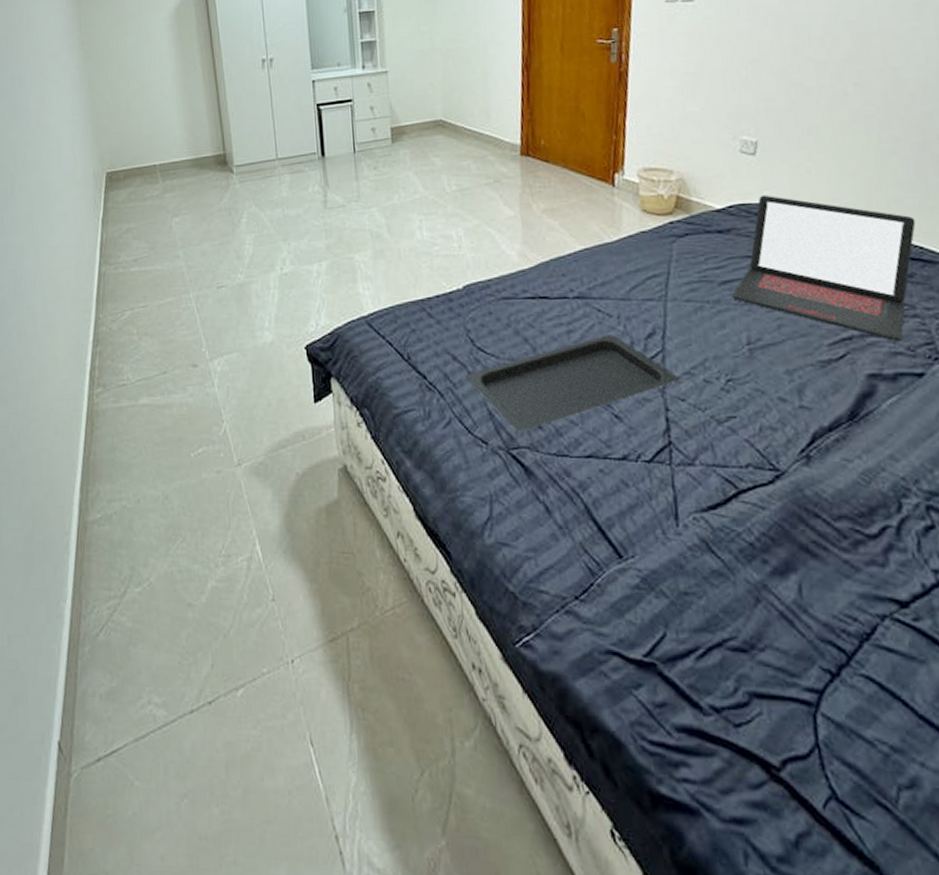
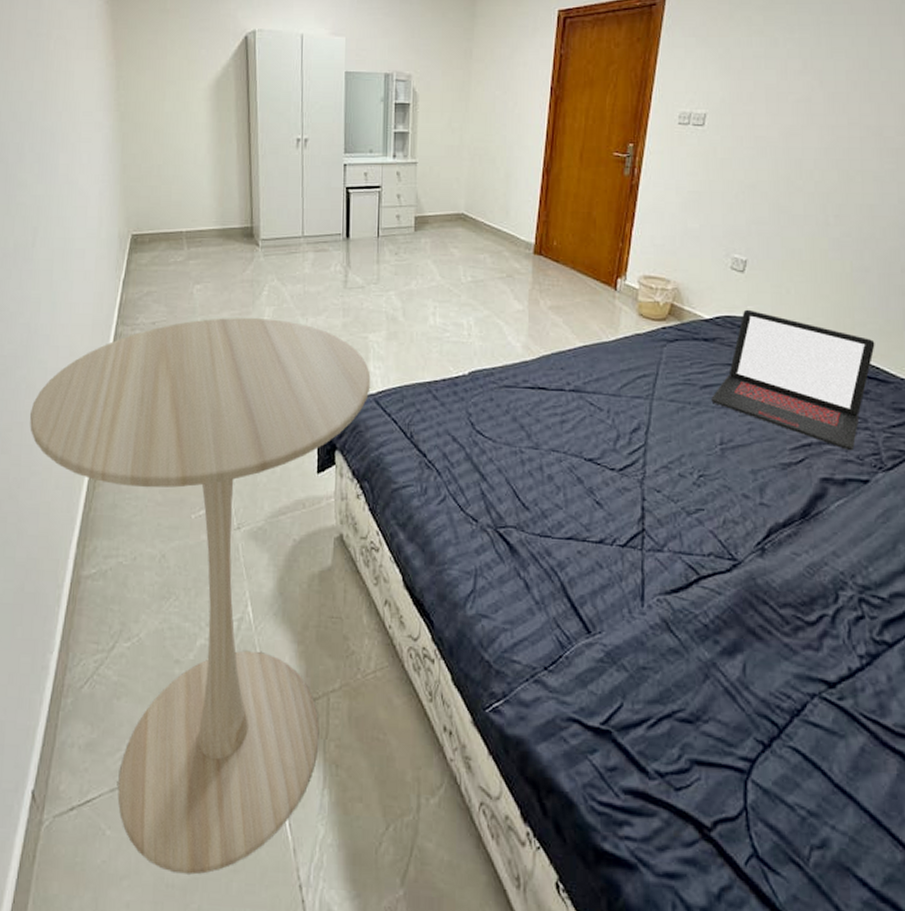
pedestal table: none [23,246,361,826] -> present [29,318,371,875]
serving tray: present [466,334,679,432] -> none [464,427,656,512]

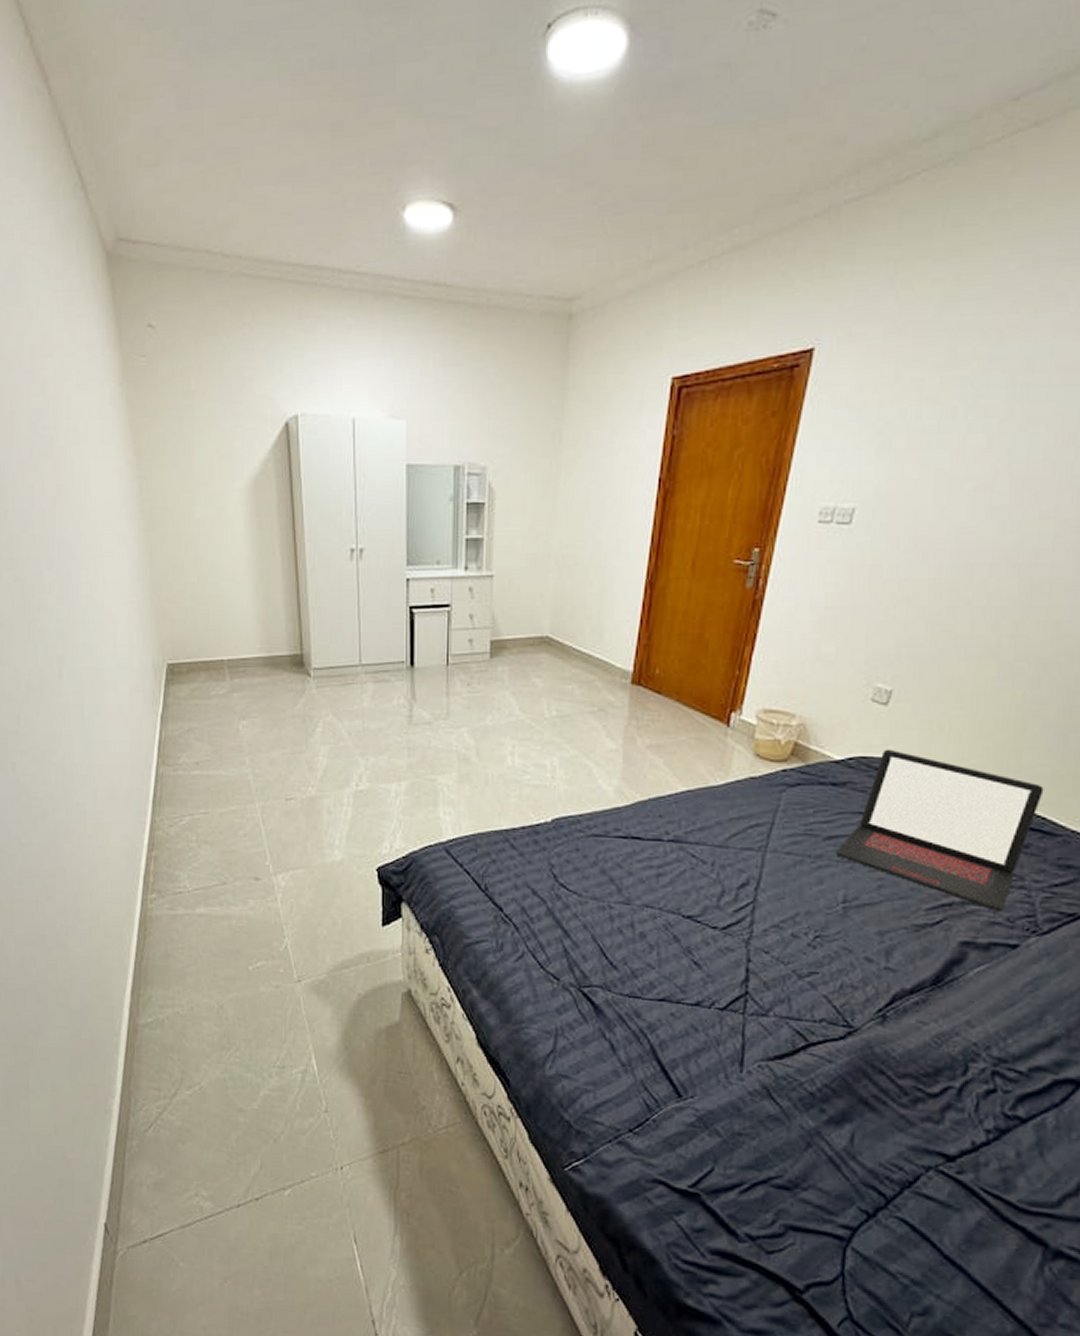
pedestal table: present [29,318,371,875] -> none [71,757,440,1306]

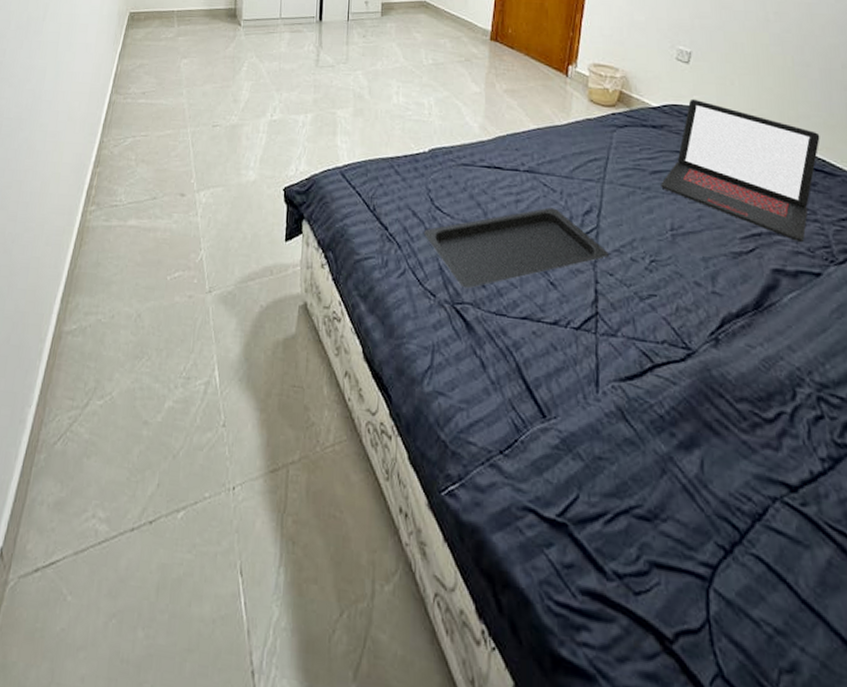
serving tray: none [545,881,766,971] -> present [423,207,609,289]

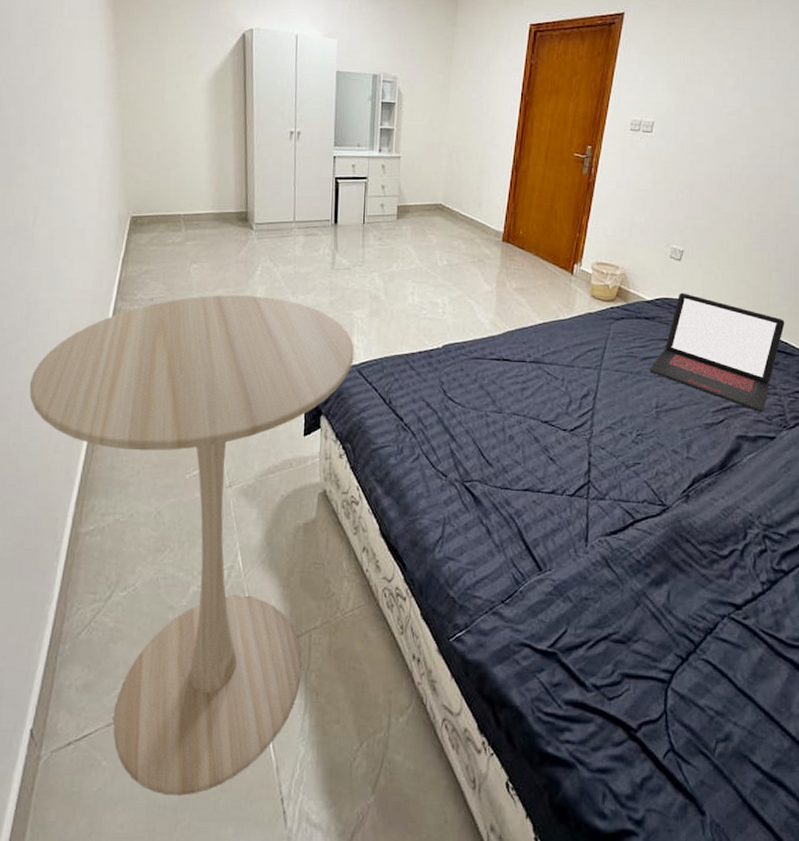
pedestal table: none [27,90,338,651] -> present [29,295,354,796]
serving tray: present [423,207,609,289] -> none [436,393,602,468]

